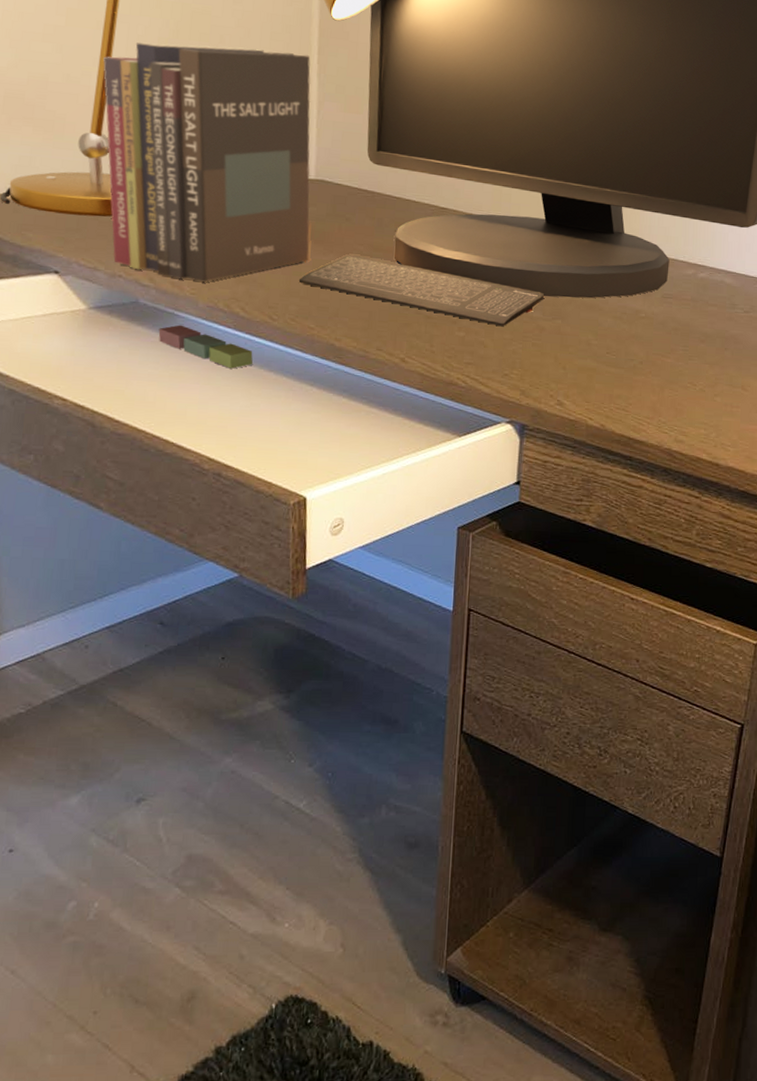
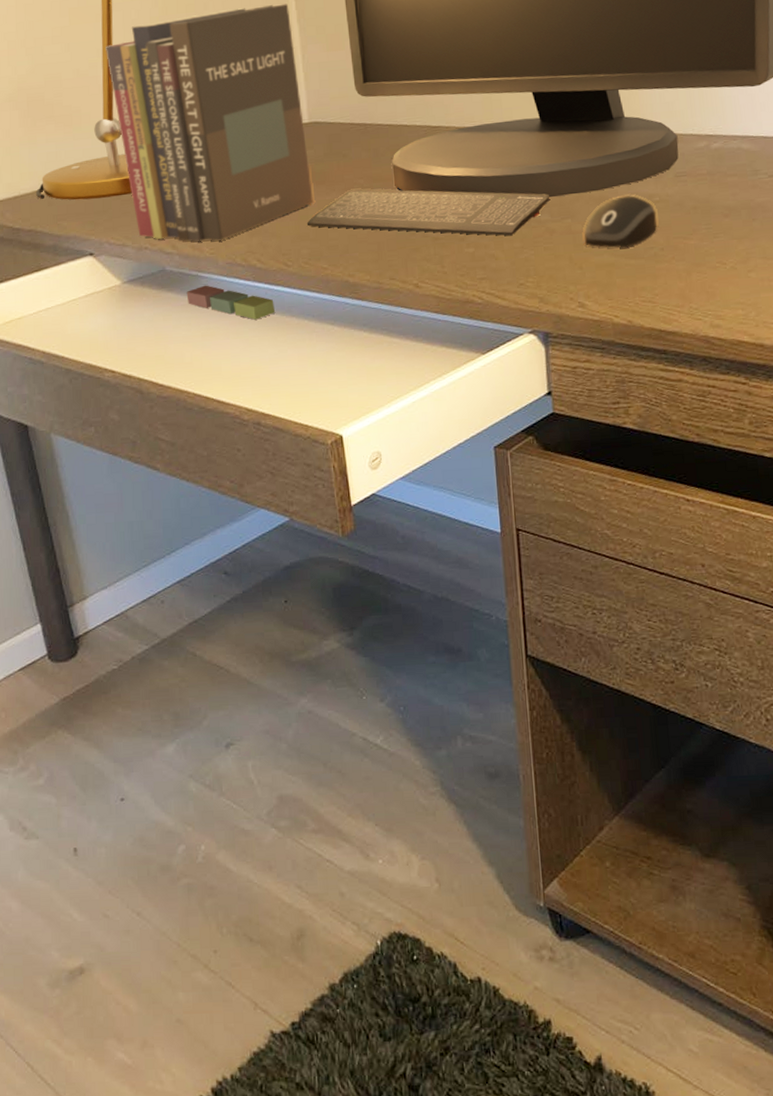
computer mouse: none [570,307,641,355] -> present [584,195,657,248]

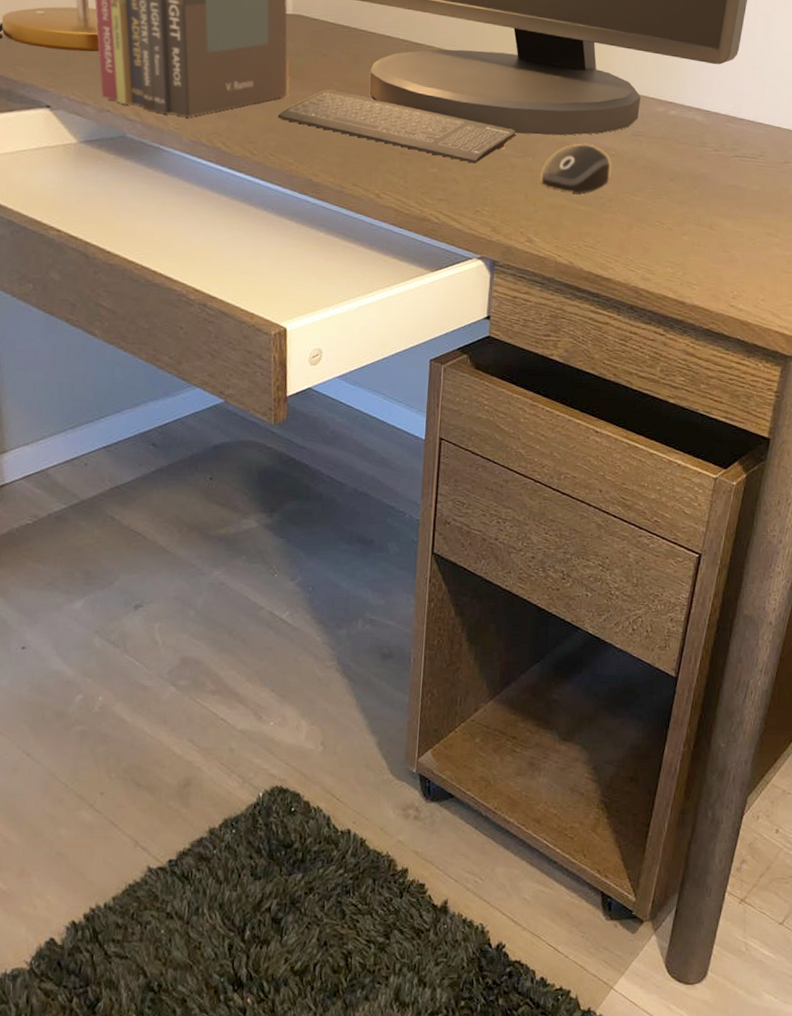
sticky notes: present [186,285,275,320] -> none [145,159,235,203]

